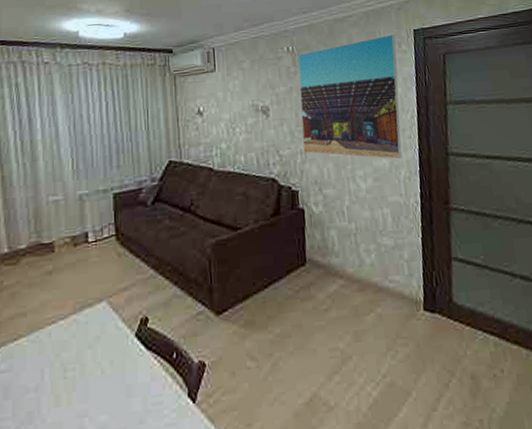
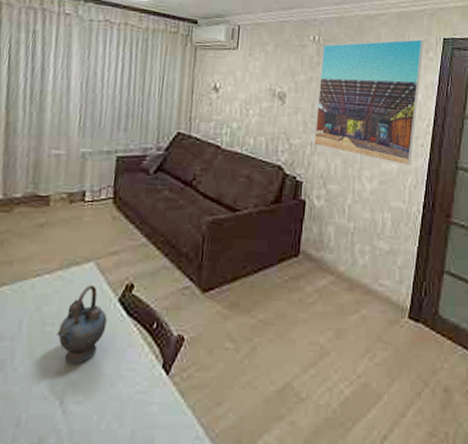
teapot: none [79,324,127,406] -> present [56,285,108,364]

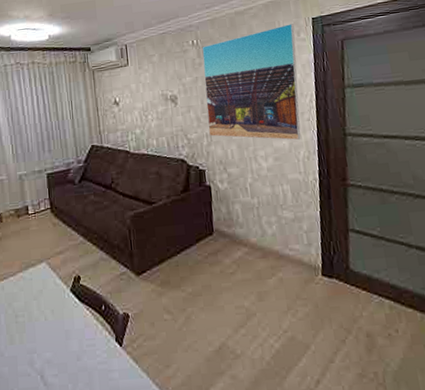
teapot: present [56,285,108,364] -> none [28,281,65,345]

